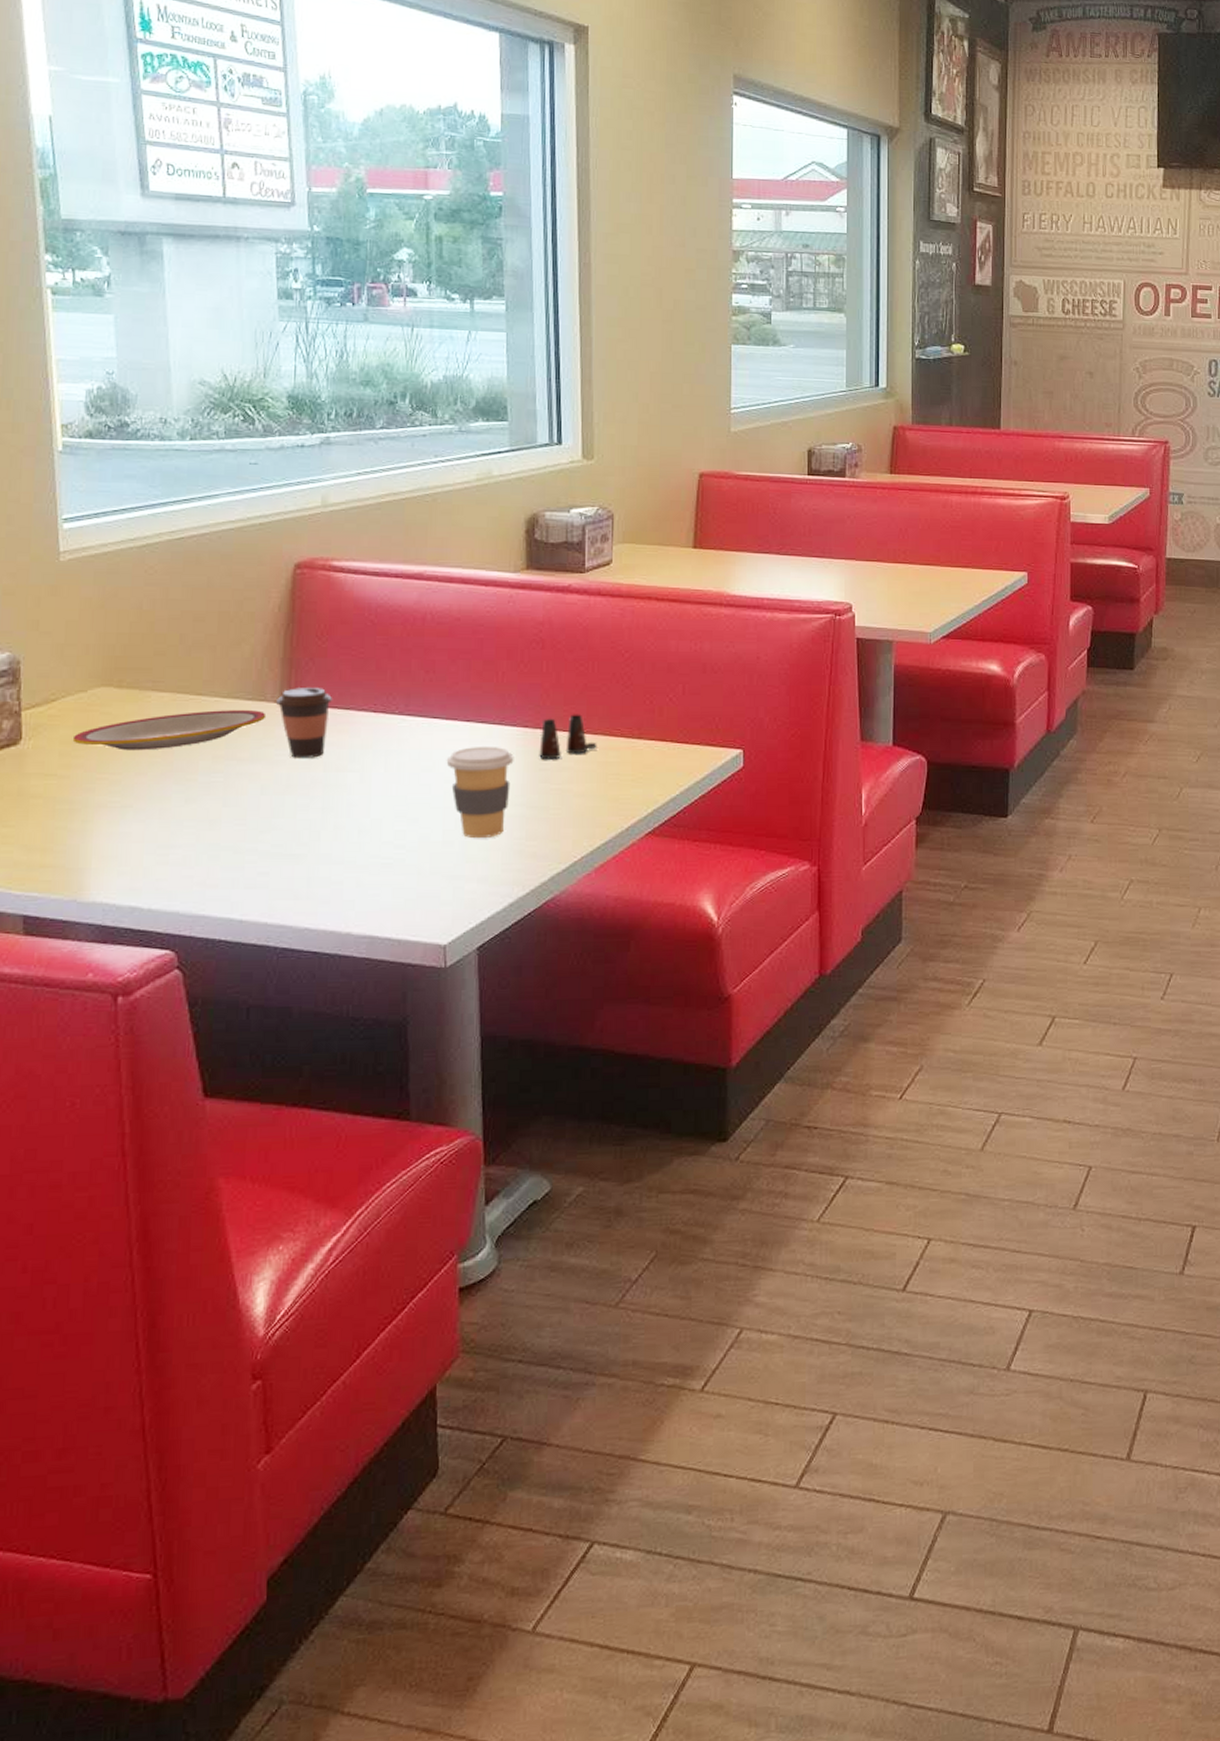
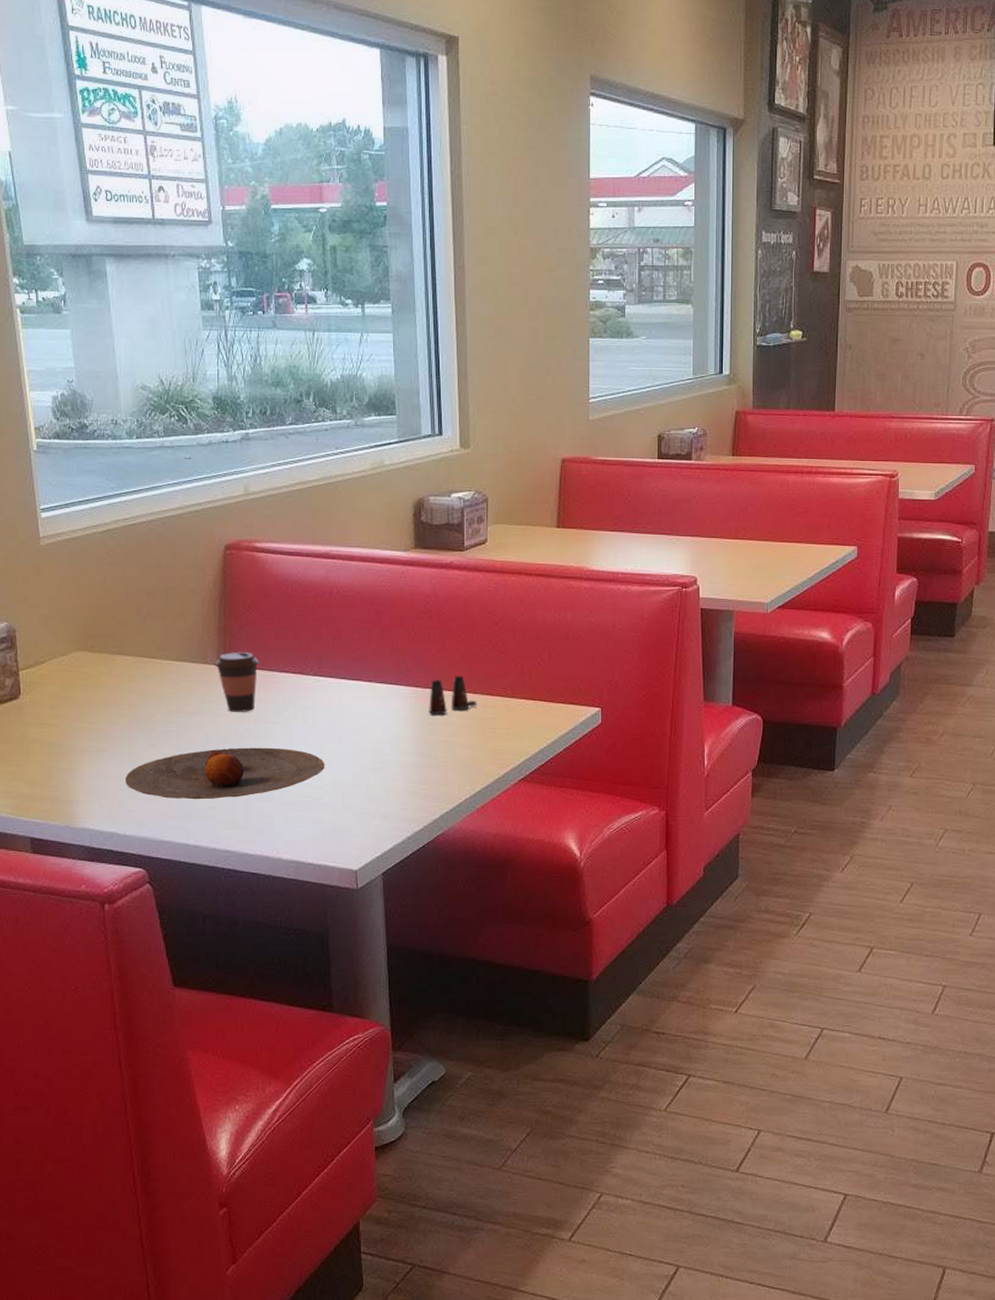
plate: present [72,710,267,751] -> none [59,671,208,705]
plate: none [154,800,410,864] -> present [125,747,325,800]
coffee cup: present [446,746,514,839] -> none [353,703,408,782]

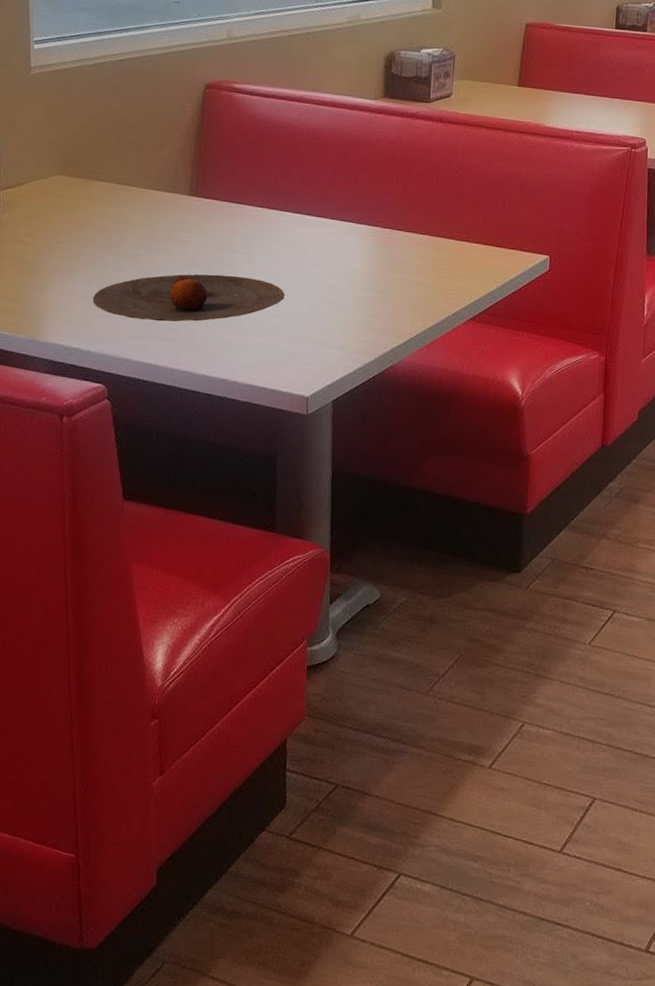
coffee cup: present [215,652,260,712] -> none [187,184,230,241]
salt shaker: present [429,675,477,715] -> none [387,218,433,254]

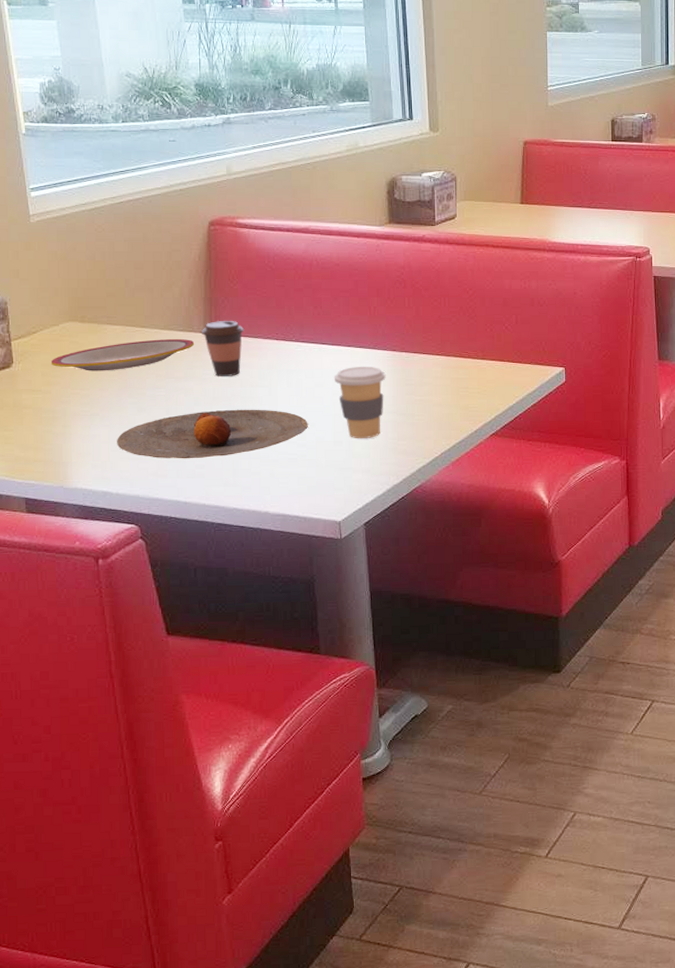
plate: none [36,198,180,227] -> present [50,339,195,371]
coffee cup: none [187,184,230,241] -> present [202,321,245,376]
coffee cup: none [314,239,367,314] -> present [334,366,386,439]

